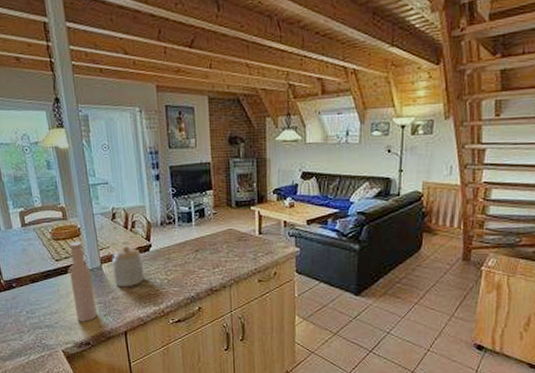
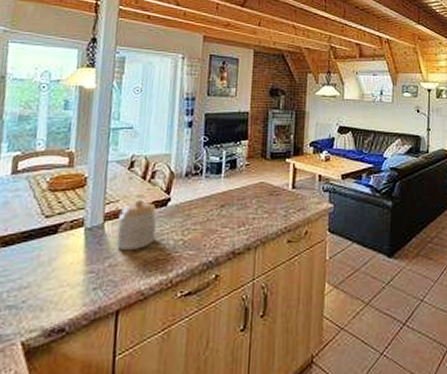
bottle: present [69,242,98,322] -> none [54,194,89,299]

